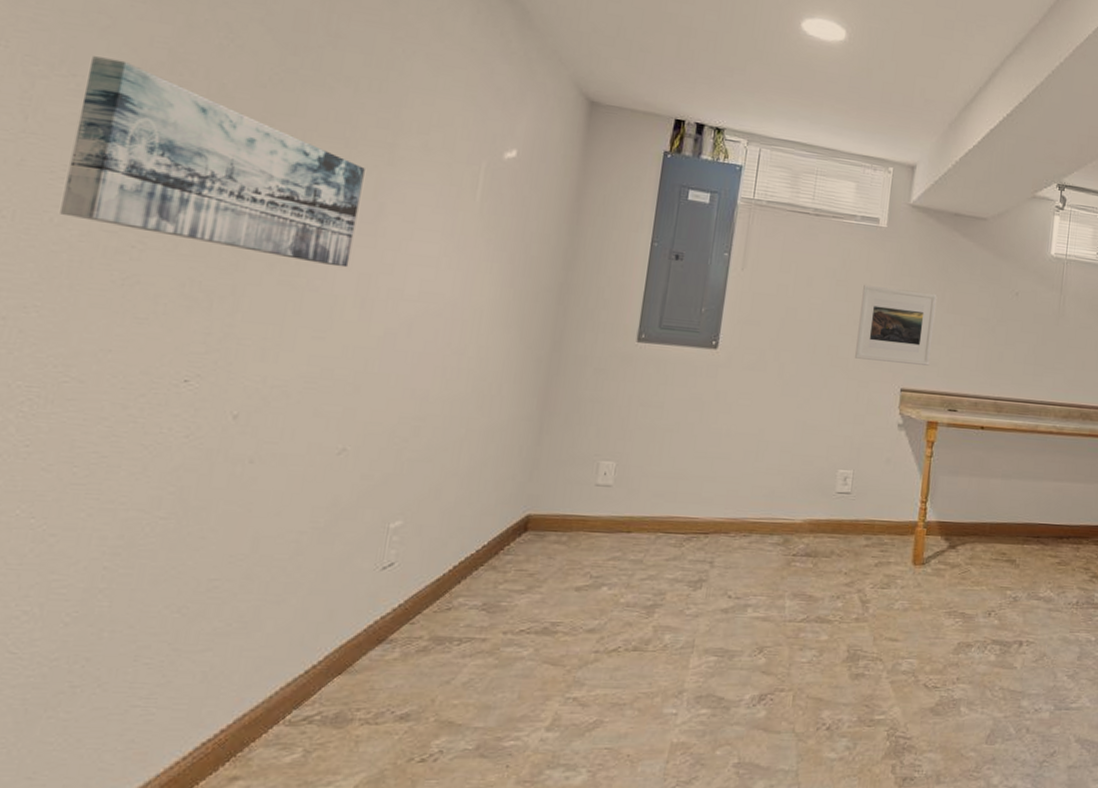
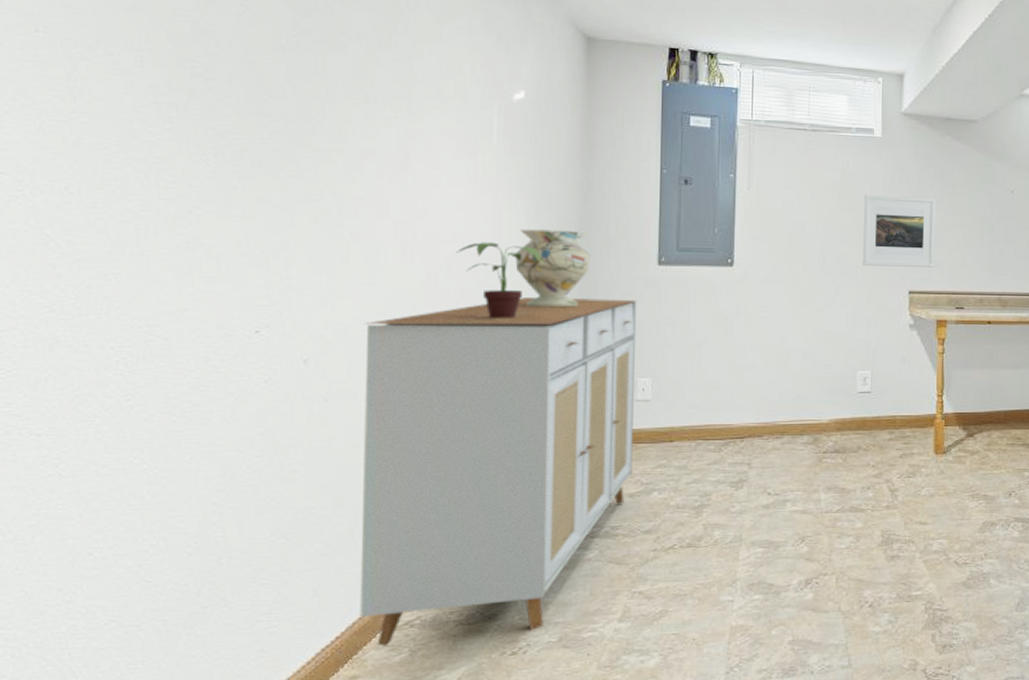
wall art: present [60,56,365,268] -> none [121,34,387,216]
sideboard: none [252,365,610,744] -> present [360,298,637,647]
potted plant: none [418,303,513,387] -> present [455,242,543,318]
decorative vase: none [482,293,566,380] -> present [515,229,591,308]

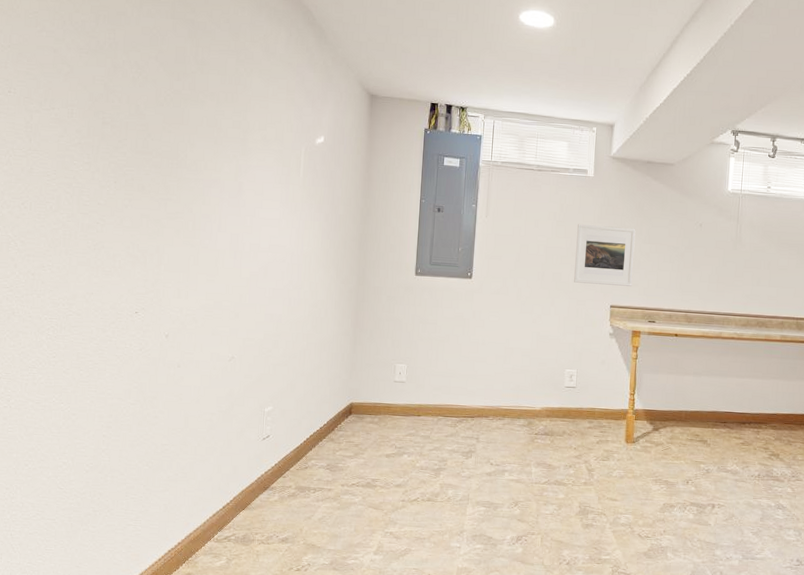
sideboard: present [360,298,637,647] -> none [195,296,399,554]
potted plant: present [455,242,543,318] -> none [270,252,331,312]
decorative vase: present [515,229,591,308] -> none [312,243,366,306]

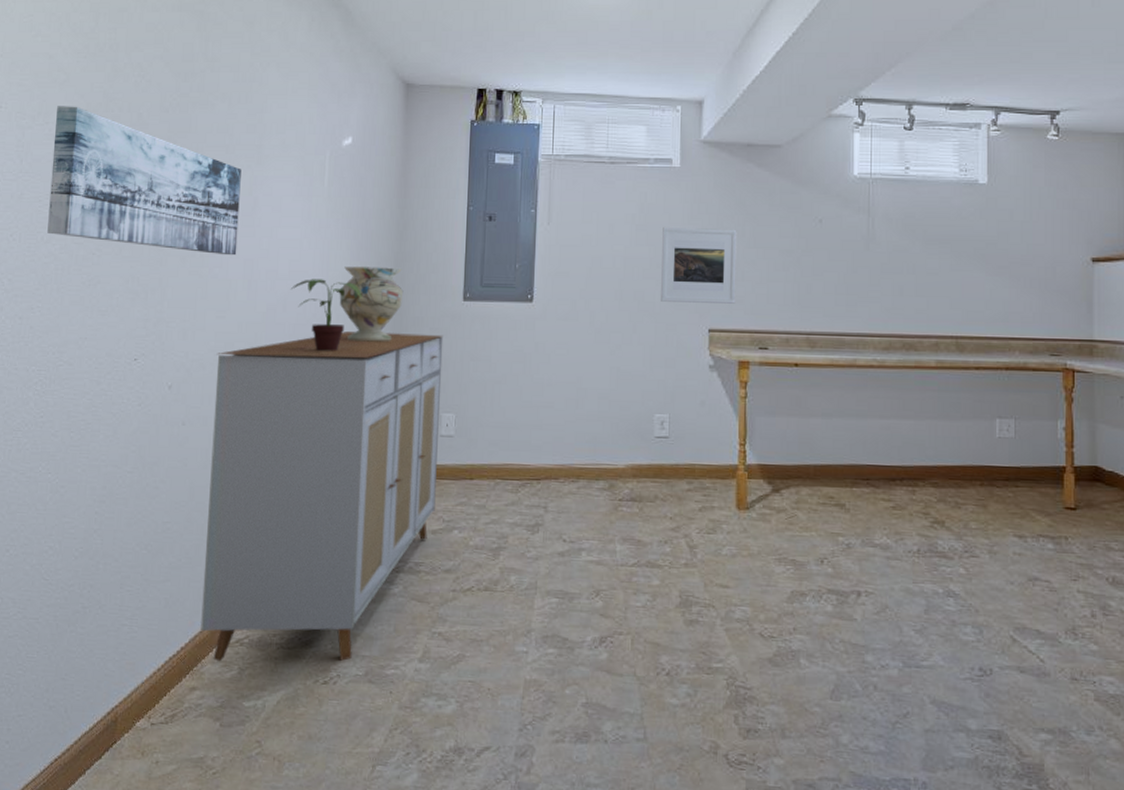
wall art: none [56,94,228,230] -> present [47,106,242,256]
sideboard: none [195,296,399,554] -> present [200,331,444,662]
potted plant: none [270,252,331,312] -> present [290,279,362,351]
decorative vase: none [312,243,366,306] -> present [339,266,404,342]

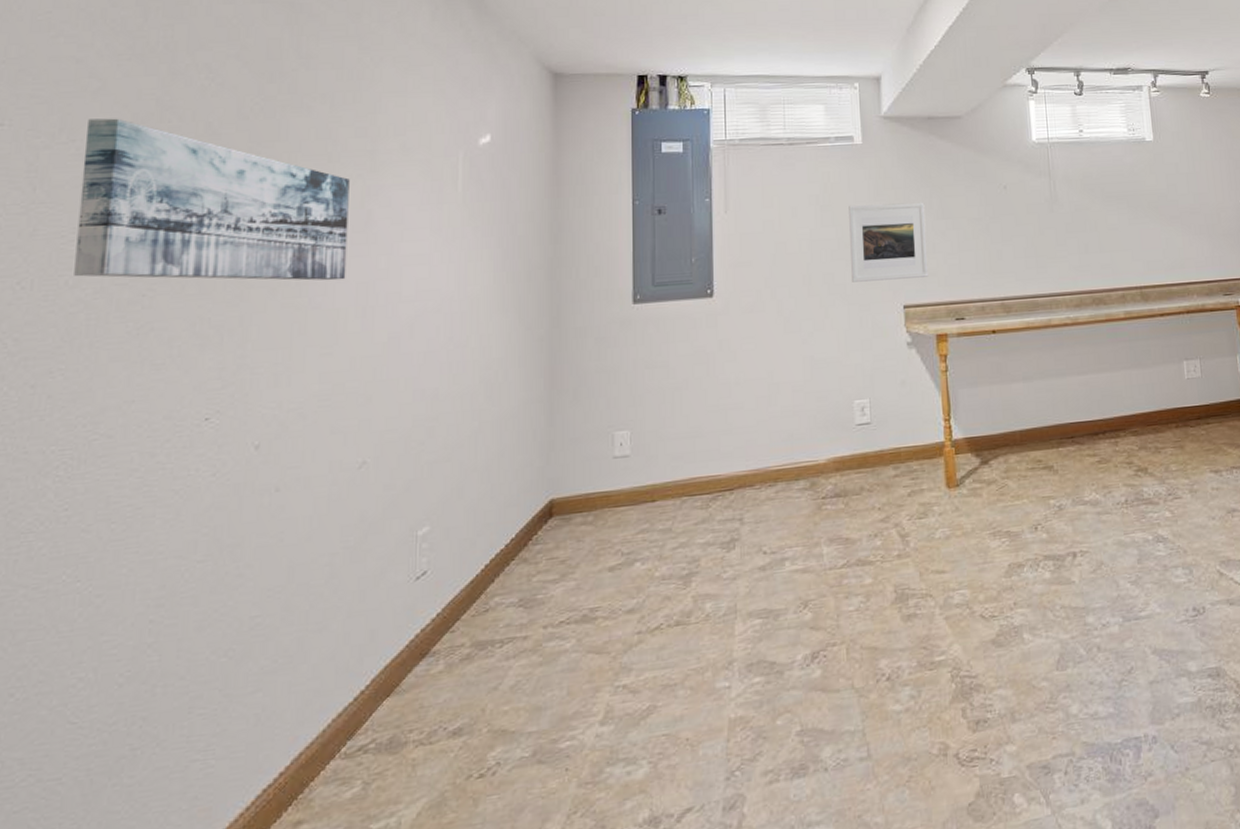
sideboard: present [200,331,444,662] -> none [307,344,612,781]
potted plant: present [290,279,362,351] -> none [418,296,510,380]
decorative vase: present [339,266,404,342] -> none [481,275,561,364]

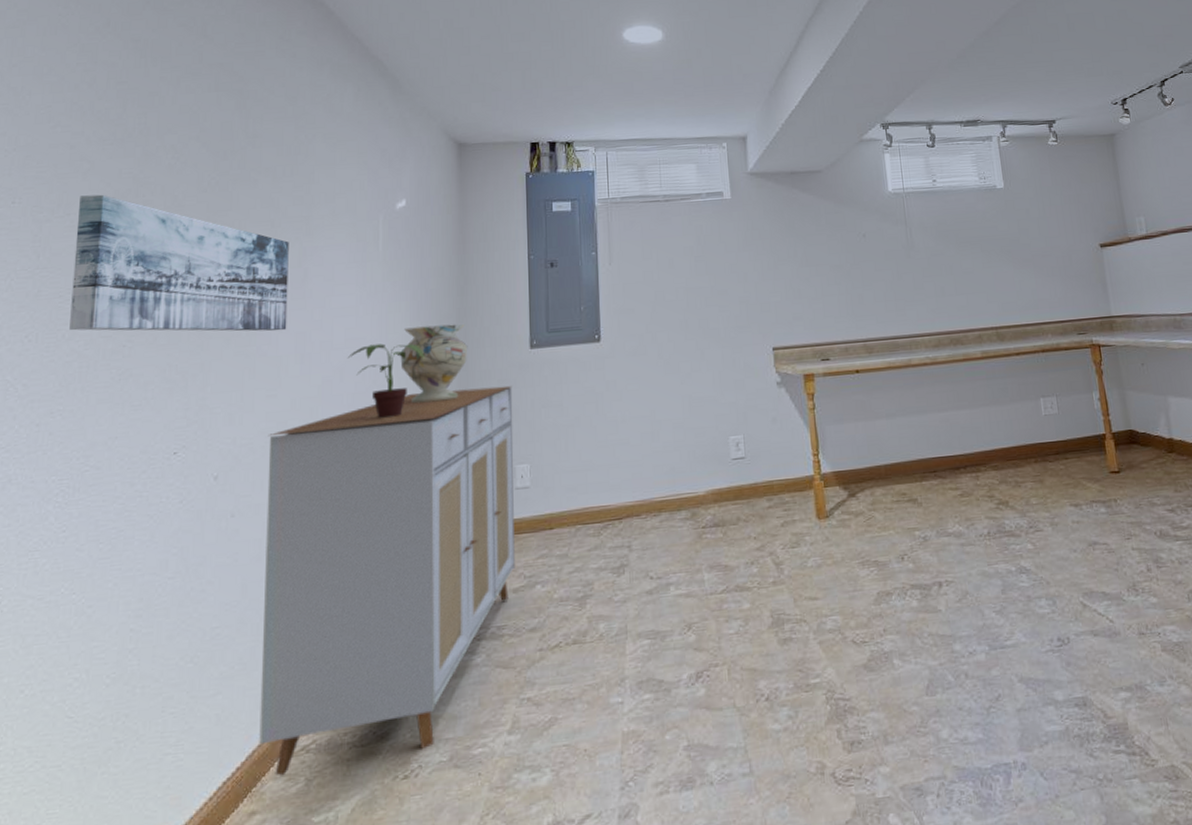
sideboard: none [307,344,612,781] -> present [259,385,515,776]
potted plant: none [418,296,510,380] -> present [347,343,425,418]
decorative vase: none [481,275,561,364] -> present [400,323,468,404]
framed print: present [849,202,929,282] -> none [720,251,795,327]

